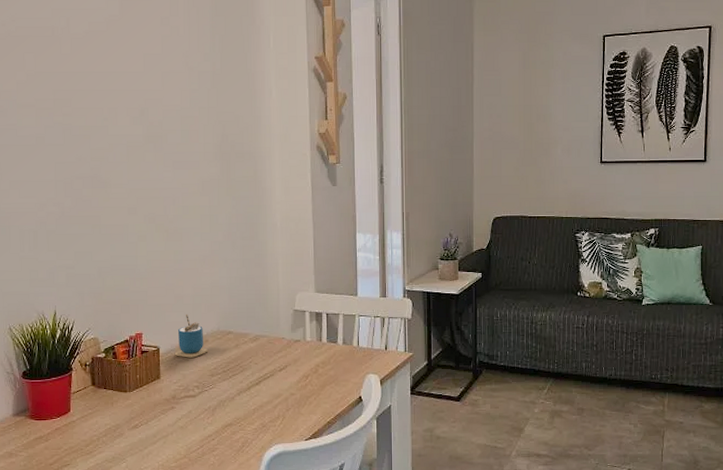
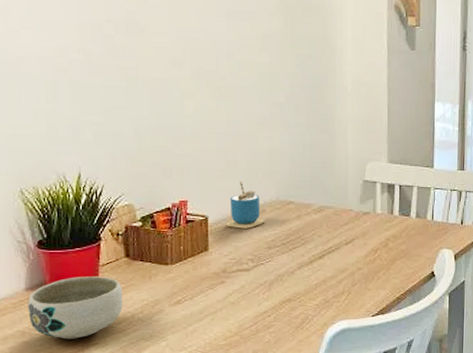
bowl: none [14,403,90,460] -> present [27,276,123,339]

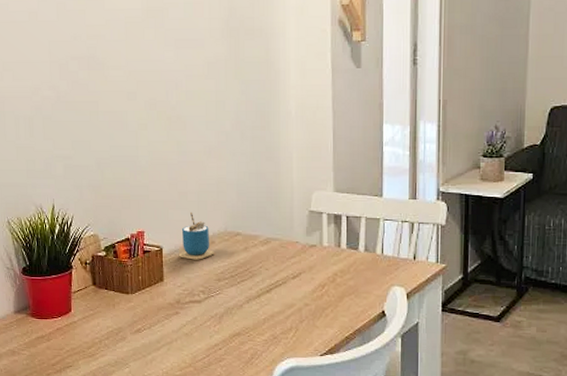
bowl: present [27,276,123,339] -> none [16,302,92,361]

